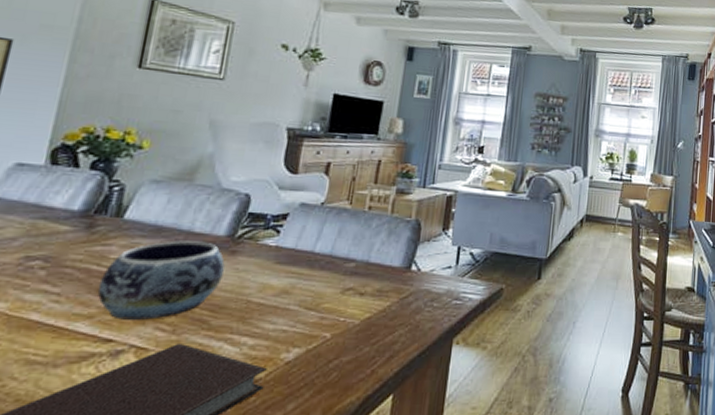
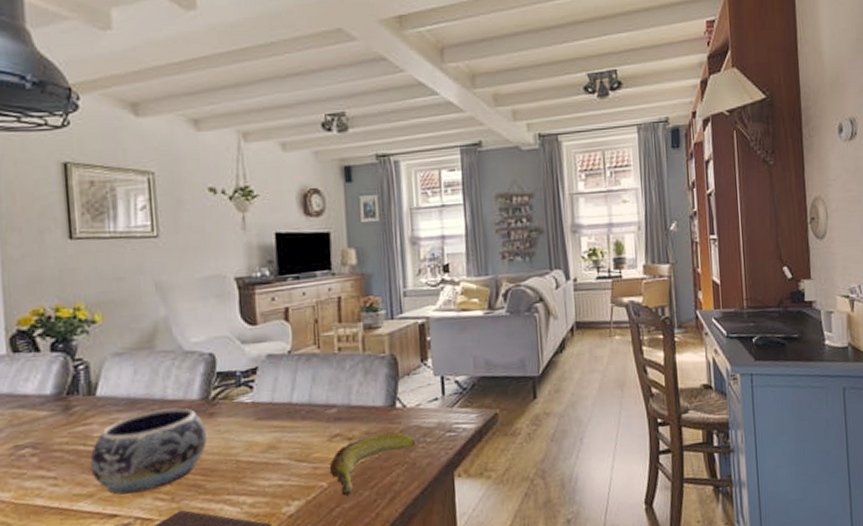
banana: none [335,292,424,349] -> present [329,431,417,496]

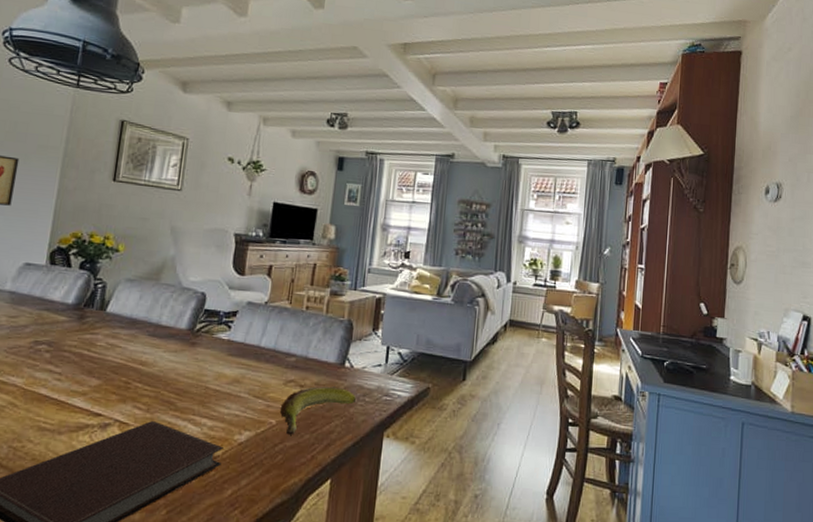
decorative bowl: present [89,407,207,495] -> none [88,332,187,399]

